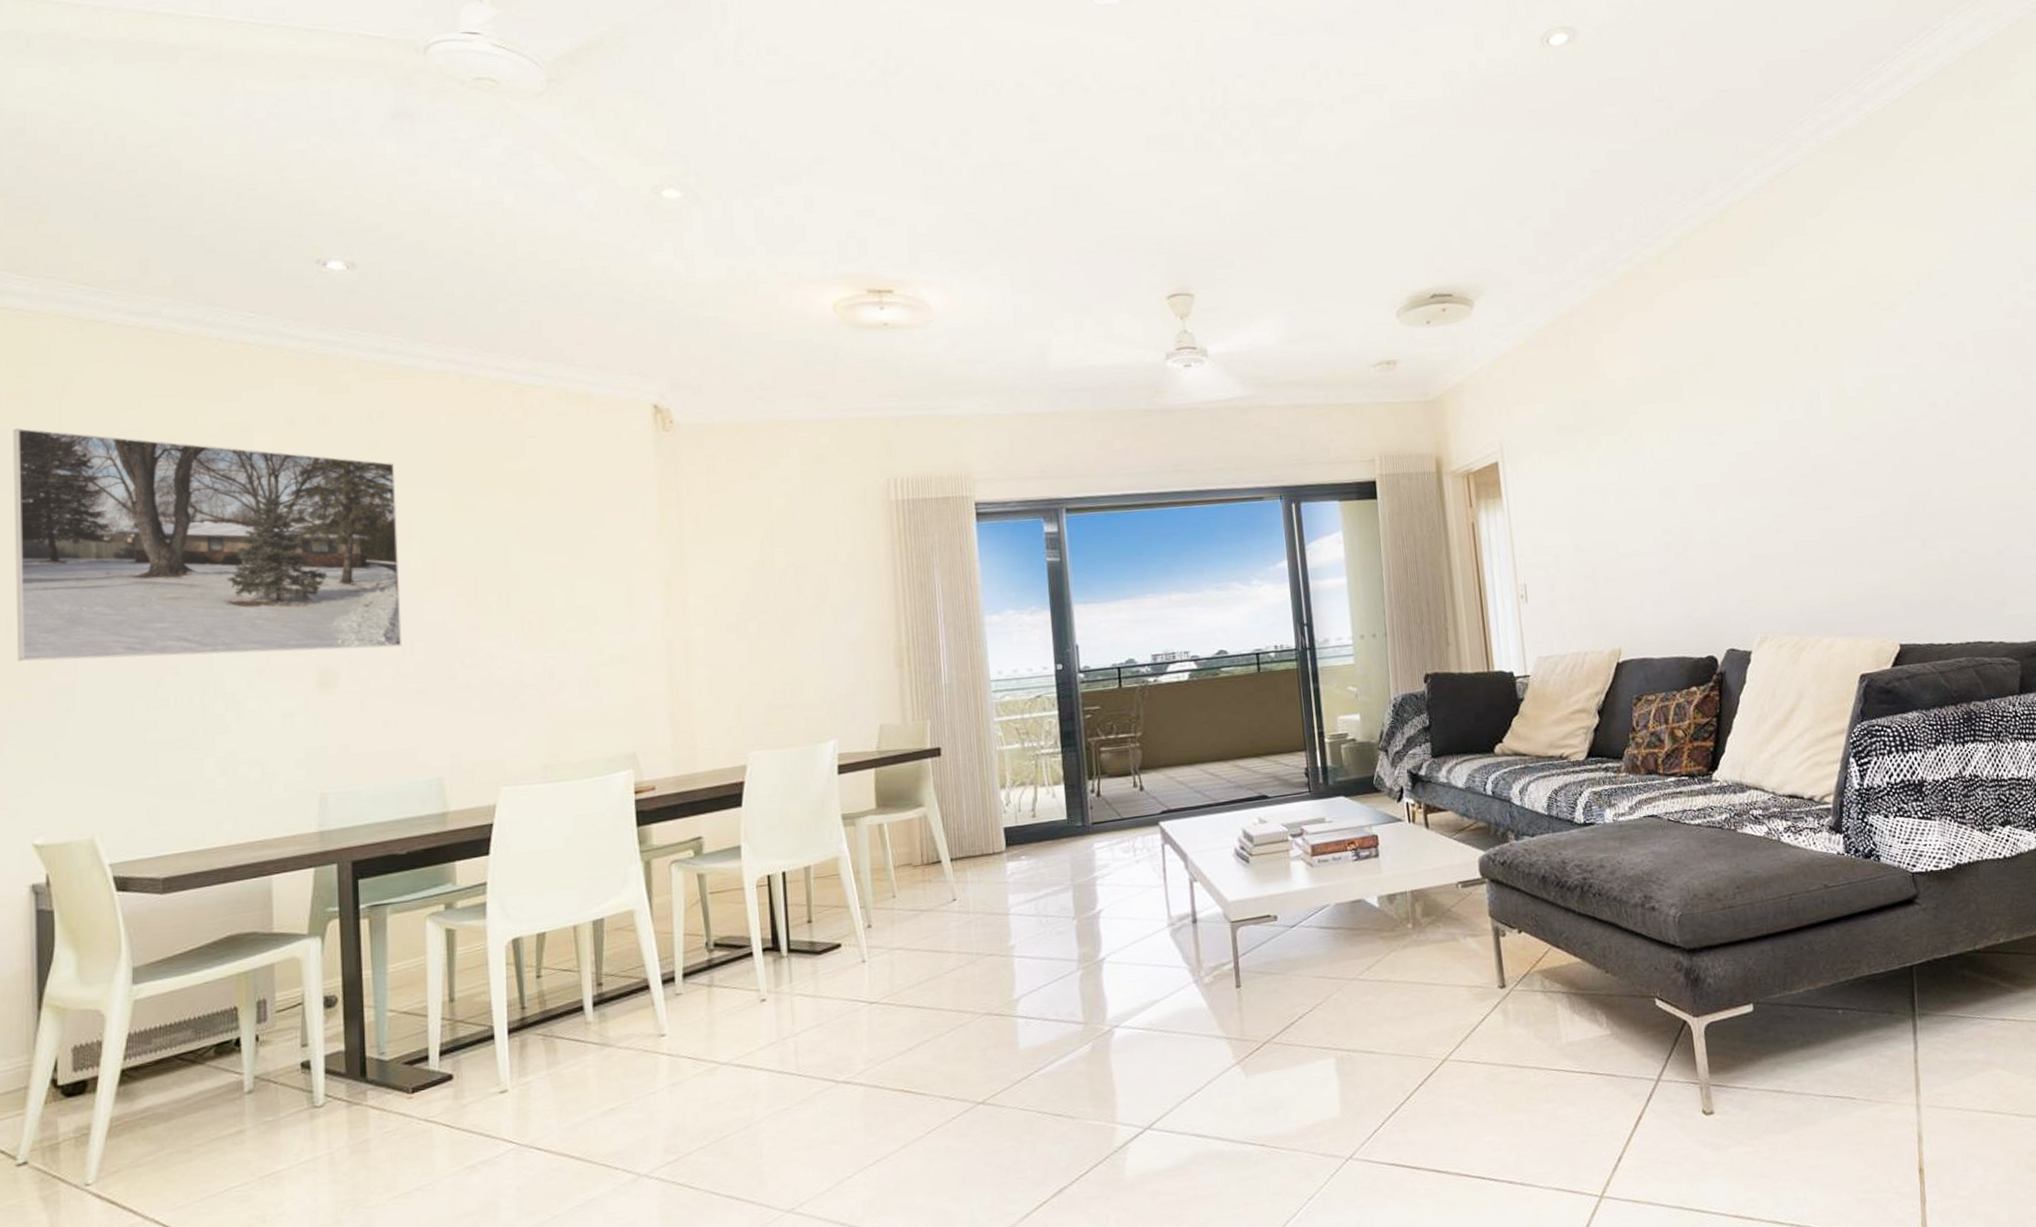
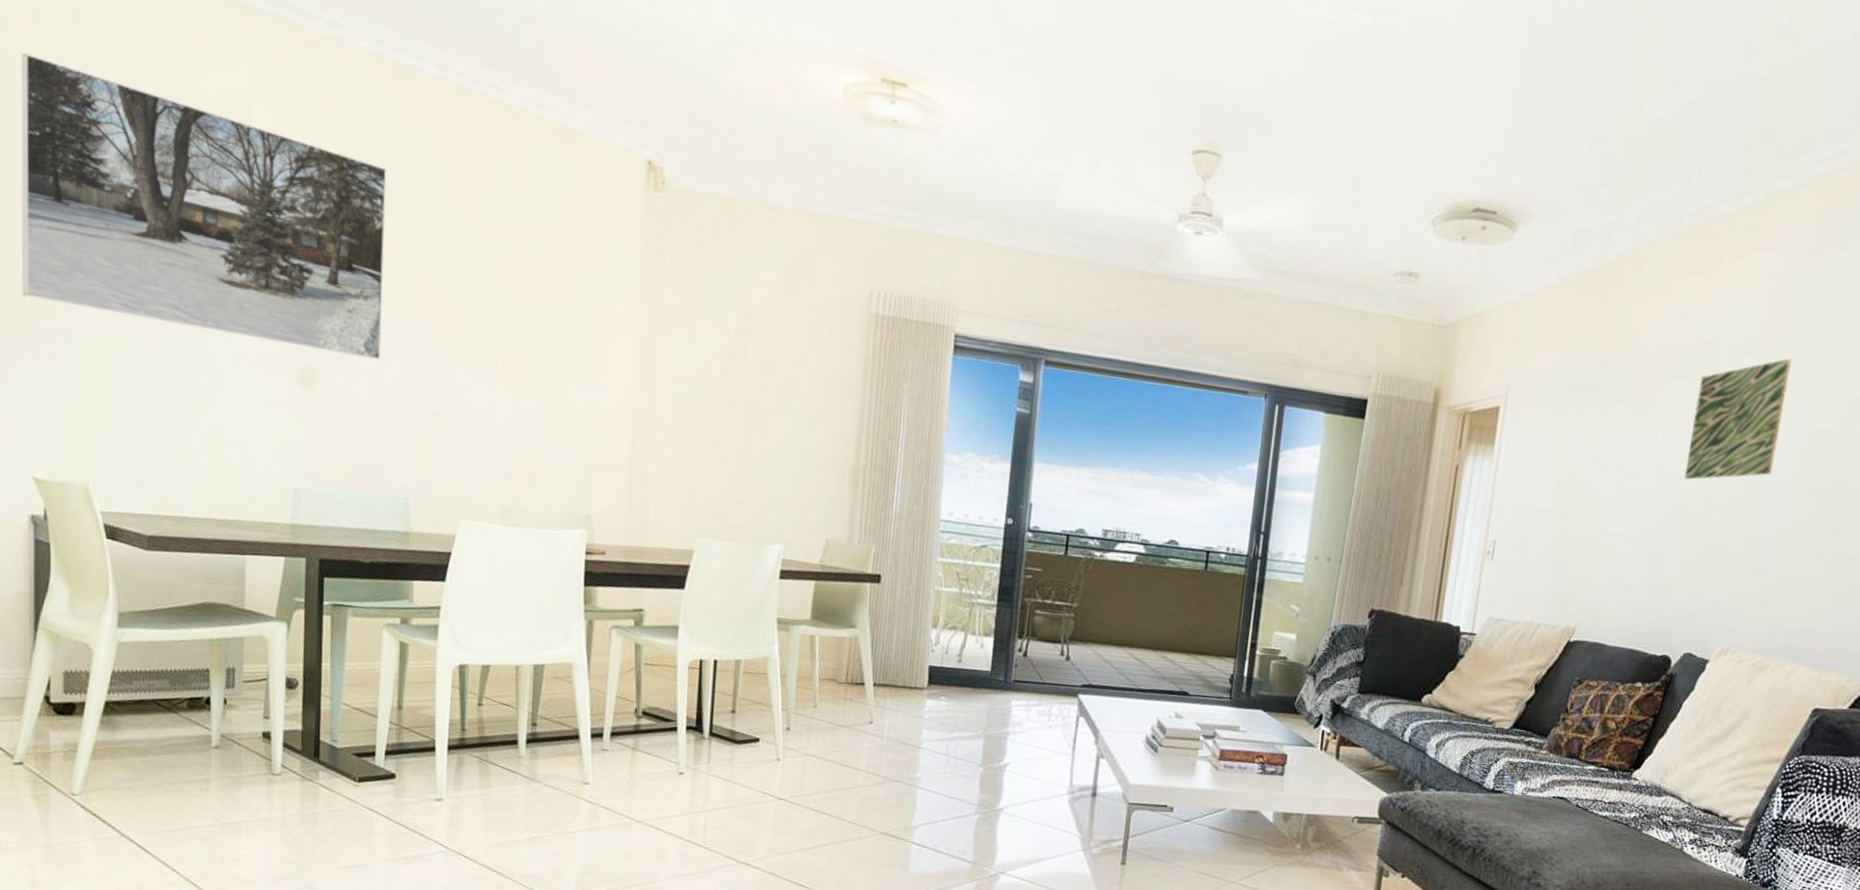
wall art: none [1671,366,1758,491] -> present [1684,358,1792,480]

